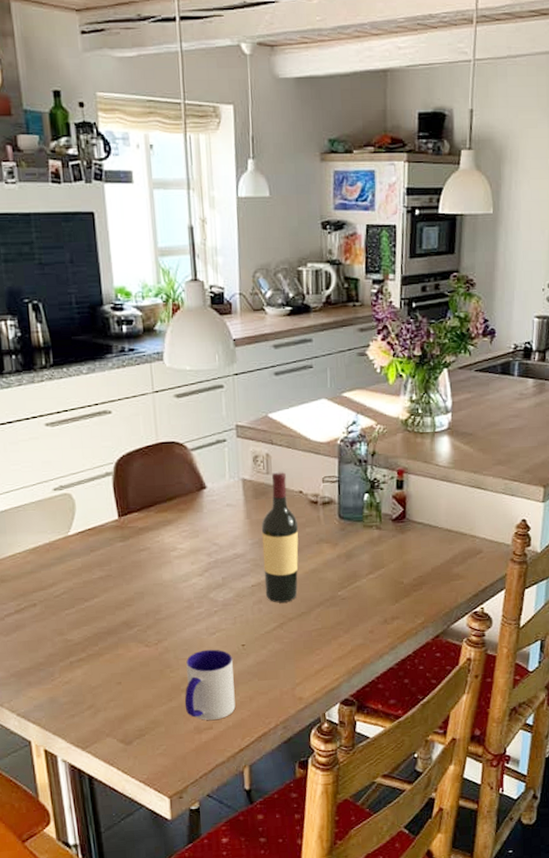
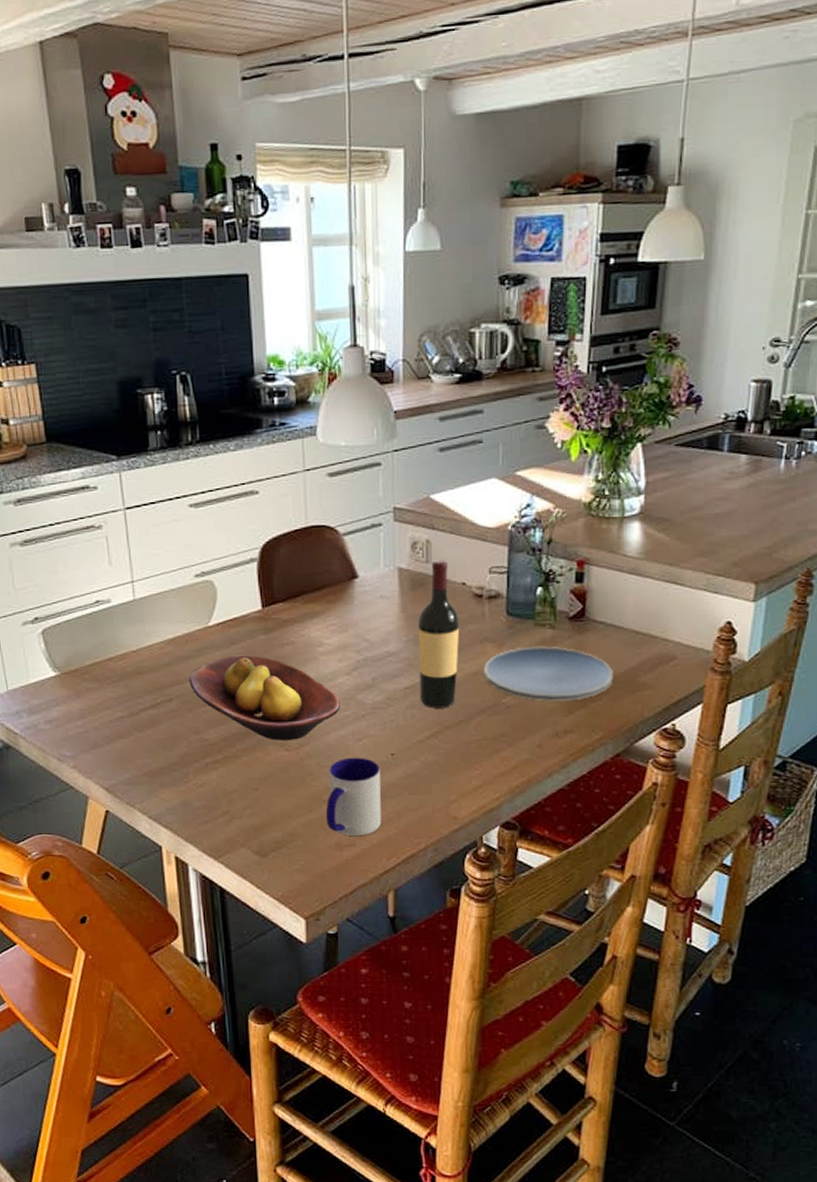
fruit bowl: none [51,560,194,638] -> present [189,655,340,741]
plate: none [320,545,431,593] -> present [483,646,613,702]

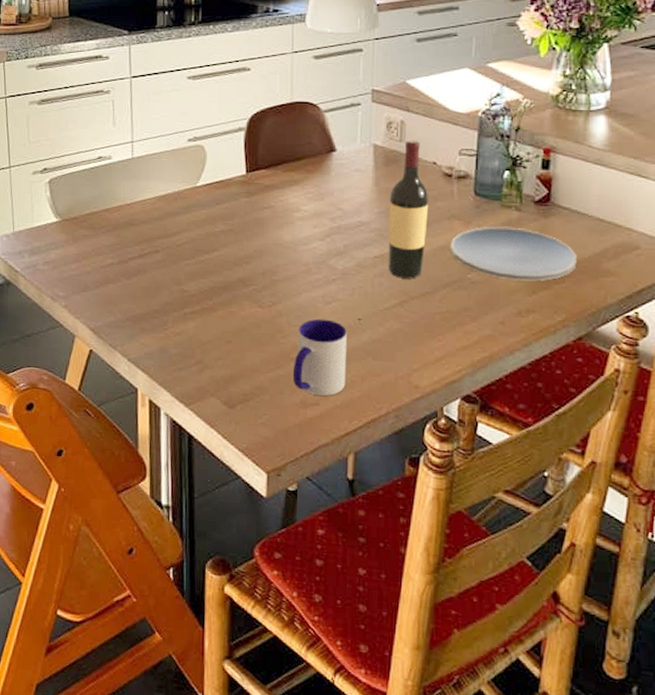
fruit bowl: present [189,655,340,741] -> none [175,214,313,298]

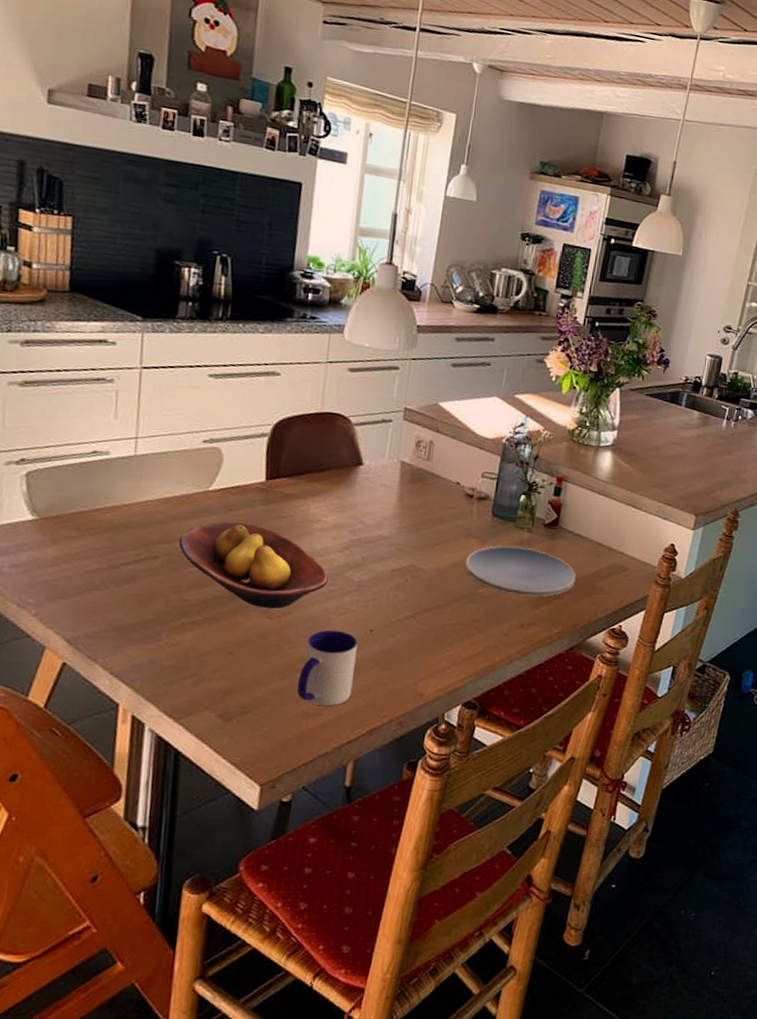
fruit bowl: none [175,214,313,298] -> present [178,521,329,609]
wine bottle: present [388,140,429,279] -> none [404,459,450,593]

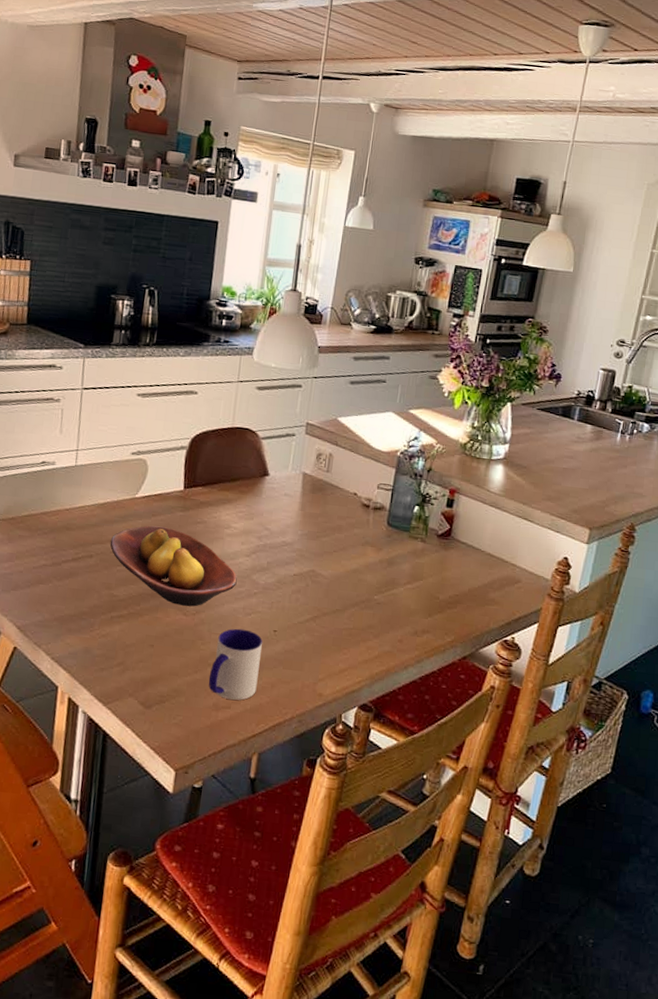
plate: present [464,545,576,598] -> none [361,554,469,606]

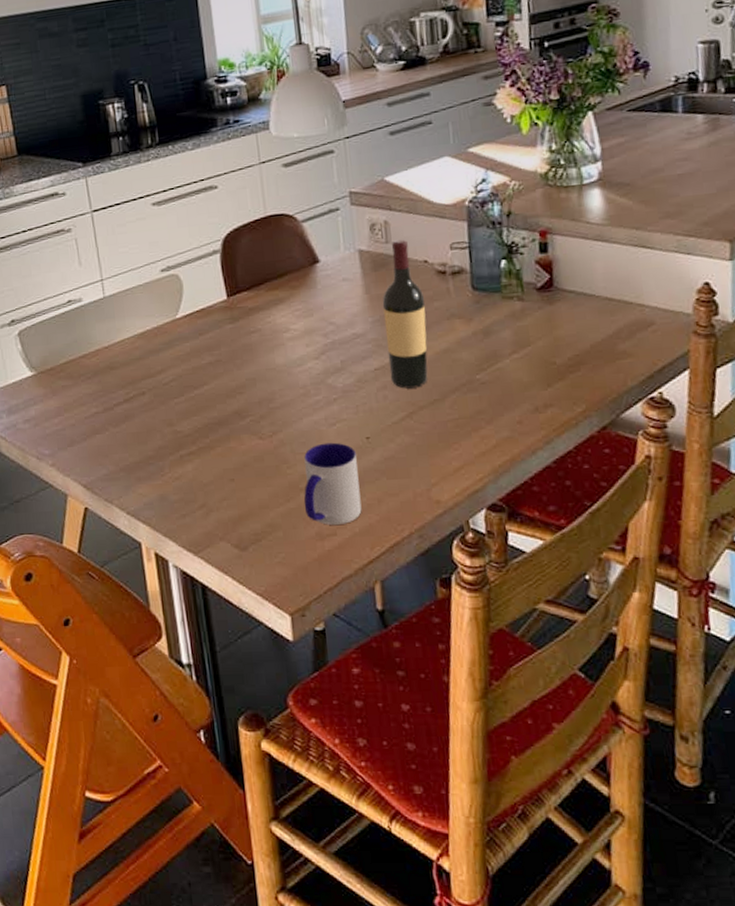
fruit bowl: present [110,525,237,607] -> none [160,344,311,429]
wine bottle: none [305,471,348,597] -> present [382,239,428,389]

